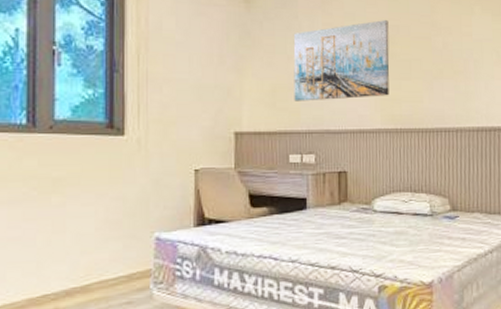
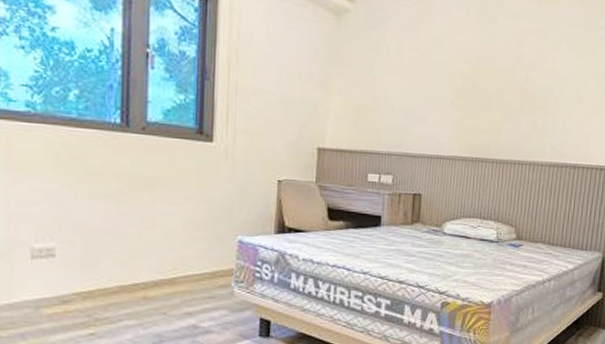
wall art: present [293,20,390,101] -> none [377,48,475,125]

